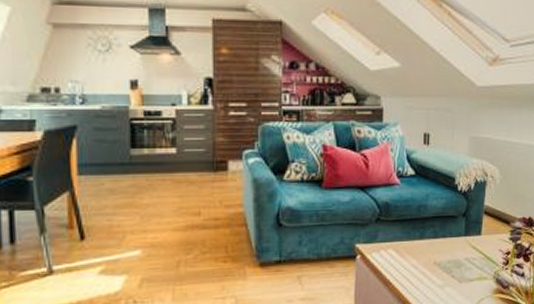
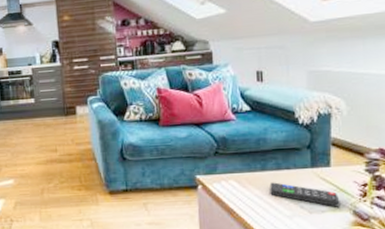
remote control: none [426,251,486,276] -> present [269,182,340,207]

